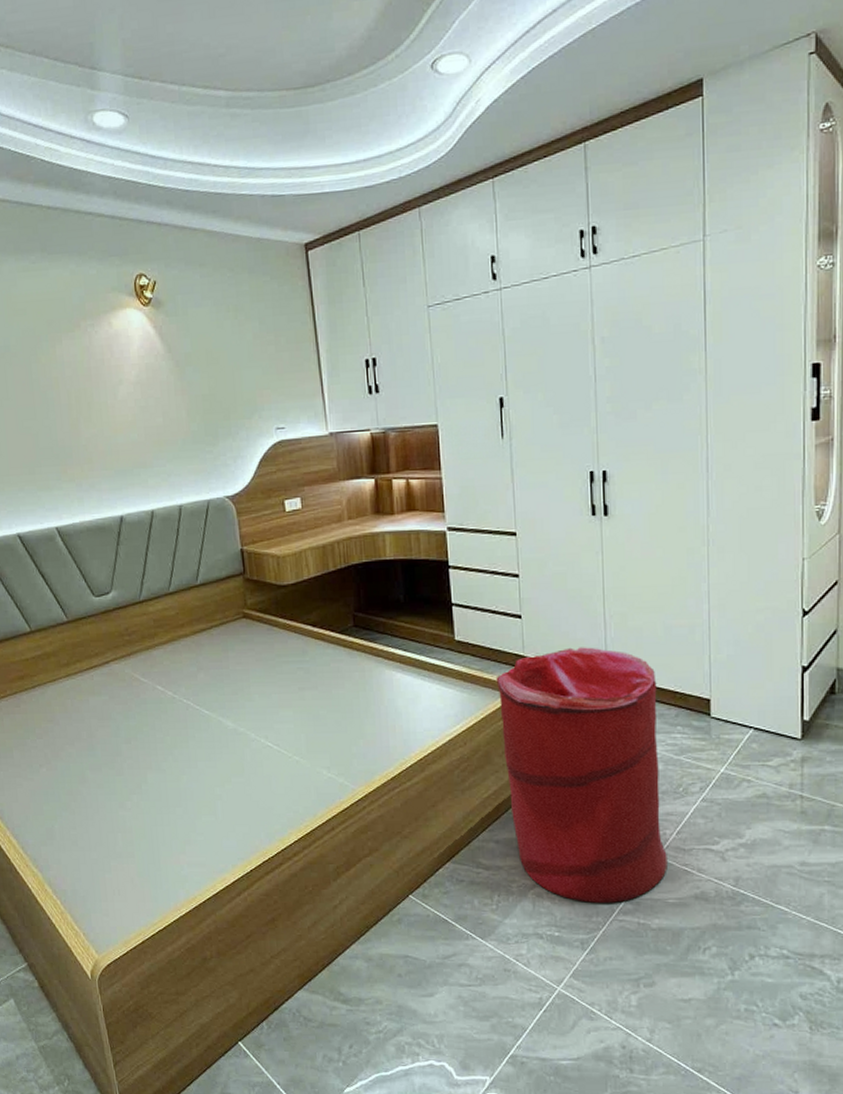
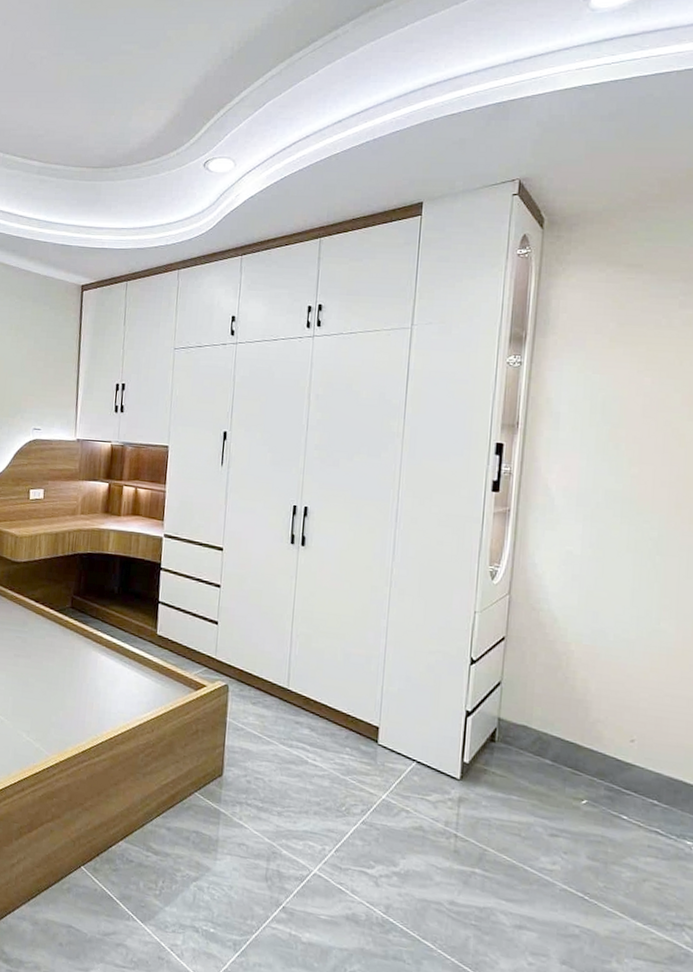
laundry hamper: present [496,647,669,903] -> none [185,658,332,910]

